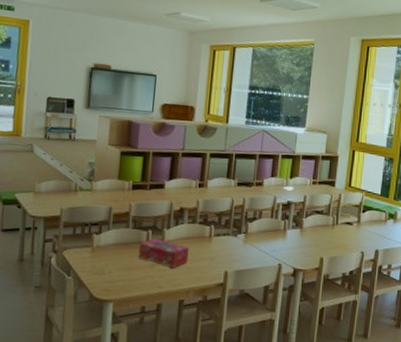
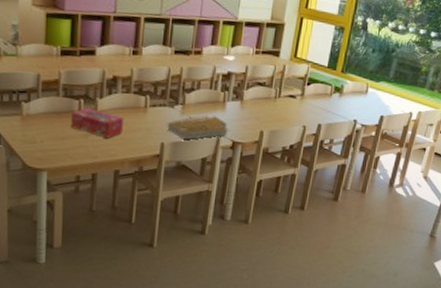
architectural model: none [229,243,291,268] -> present [166,115,230,140]

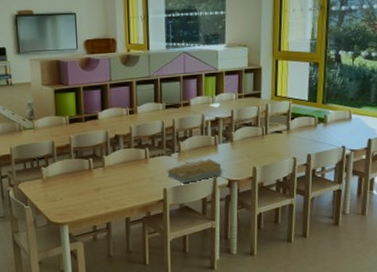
tissue box: present [70,108,123,139] -> none [83,165,129,190]

